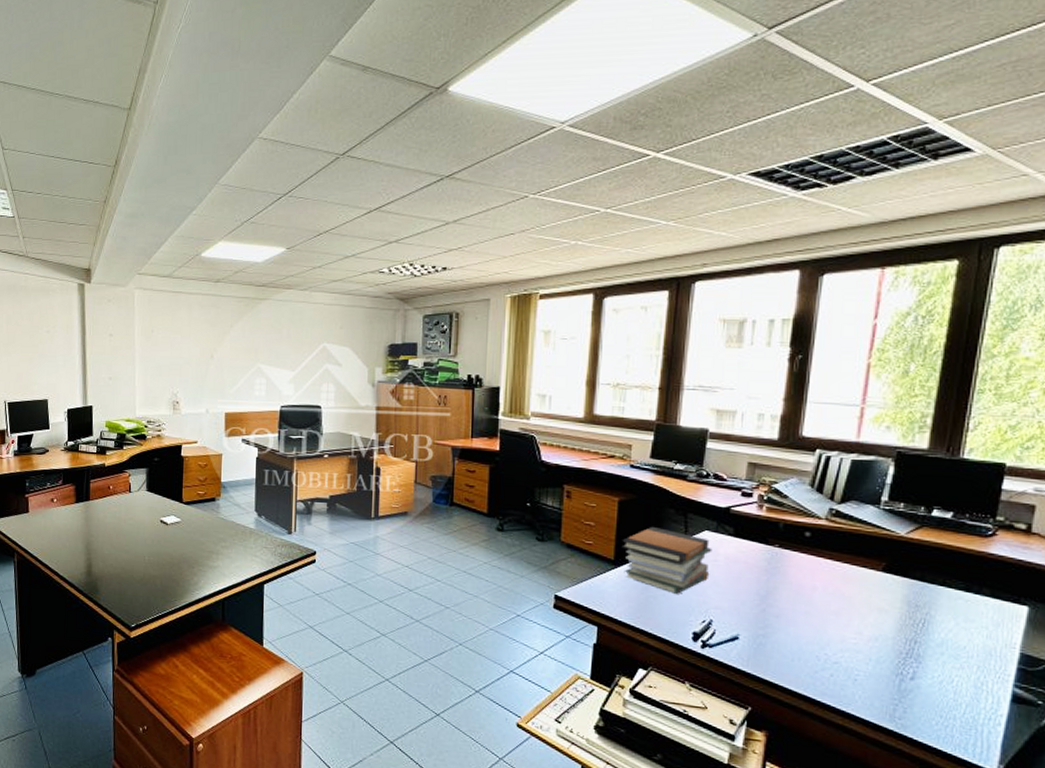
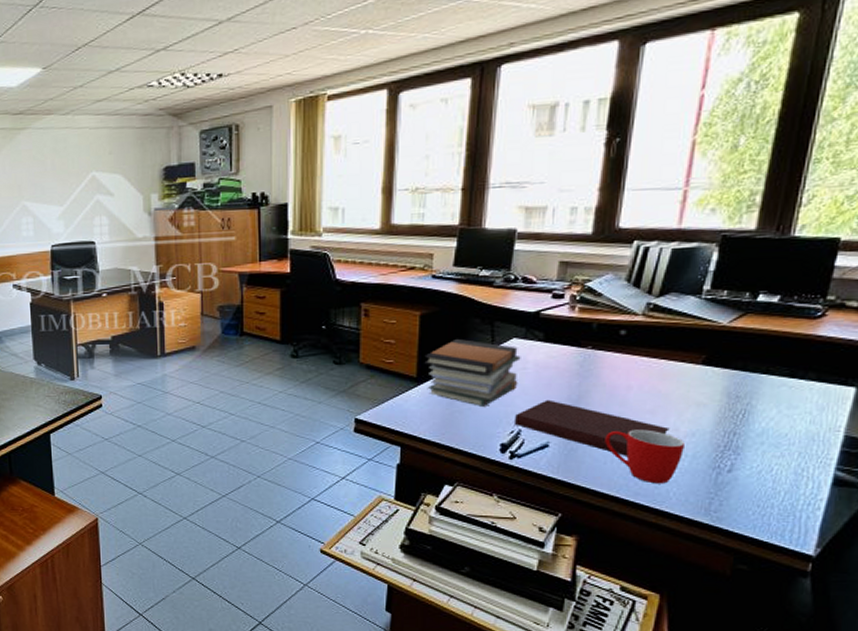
notebook: none [705,592,854,655] -> present [513,399,670,456]
mug: none [792,629,868,686] -> present [605,429,685,484]

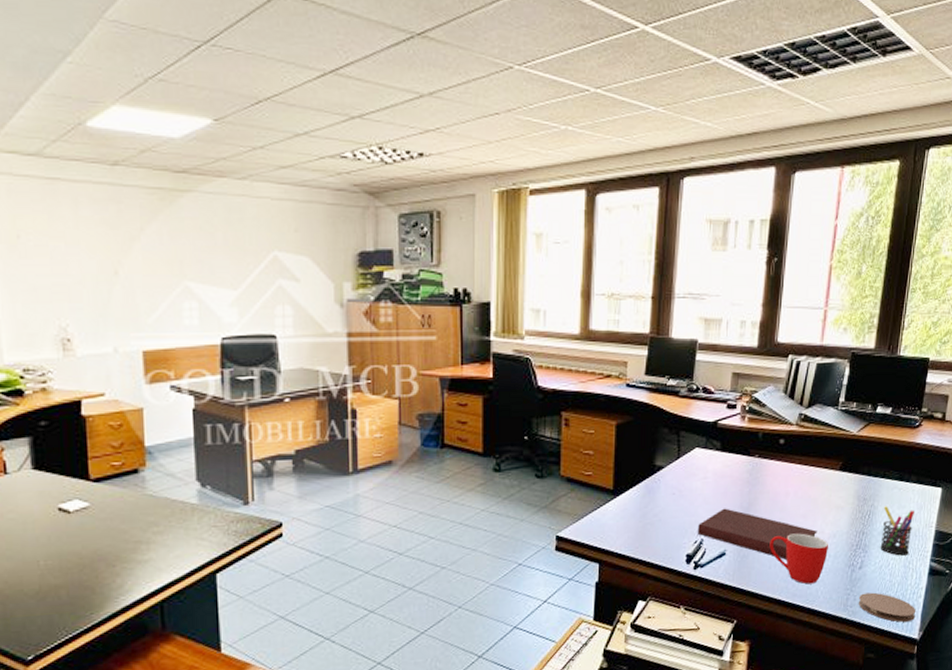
book stack: present [424,338,521,406] -> none [620,448,702,518]
coaster: none [725,499,812,535] -> present [858,592,916,622]
pen holder: none [759,405,812,461] -> present [880,506,914,556]

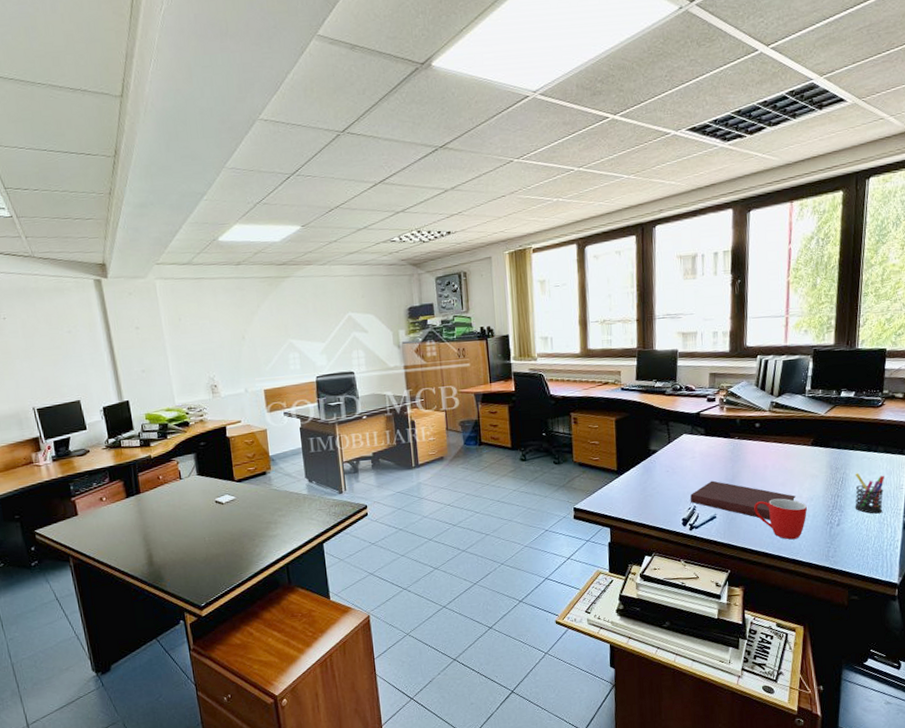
coaster: present [858,592,916,622] -> none [838,545,894,570]

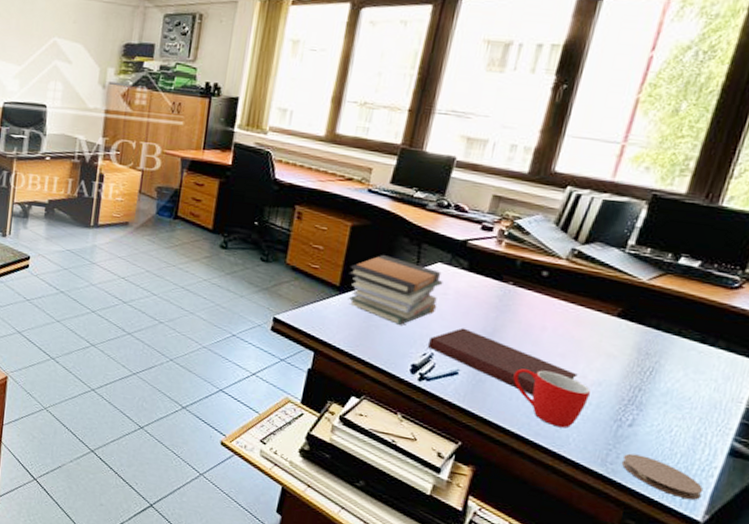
book stack: none [621,437,690,490] -> present [348,254,443,325]
coaster: none [838,545,894,570] -> present [621,453,704,500]
pen holder: present [854,473,884,514] -> none [661,366,717,427]

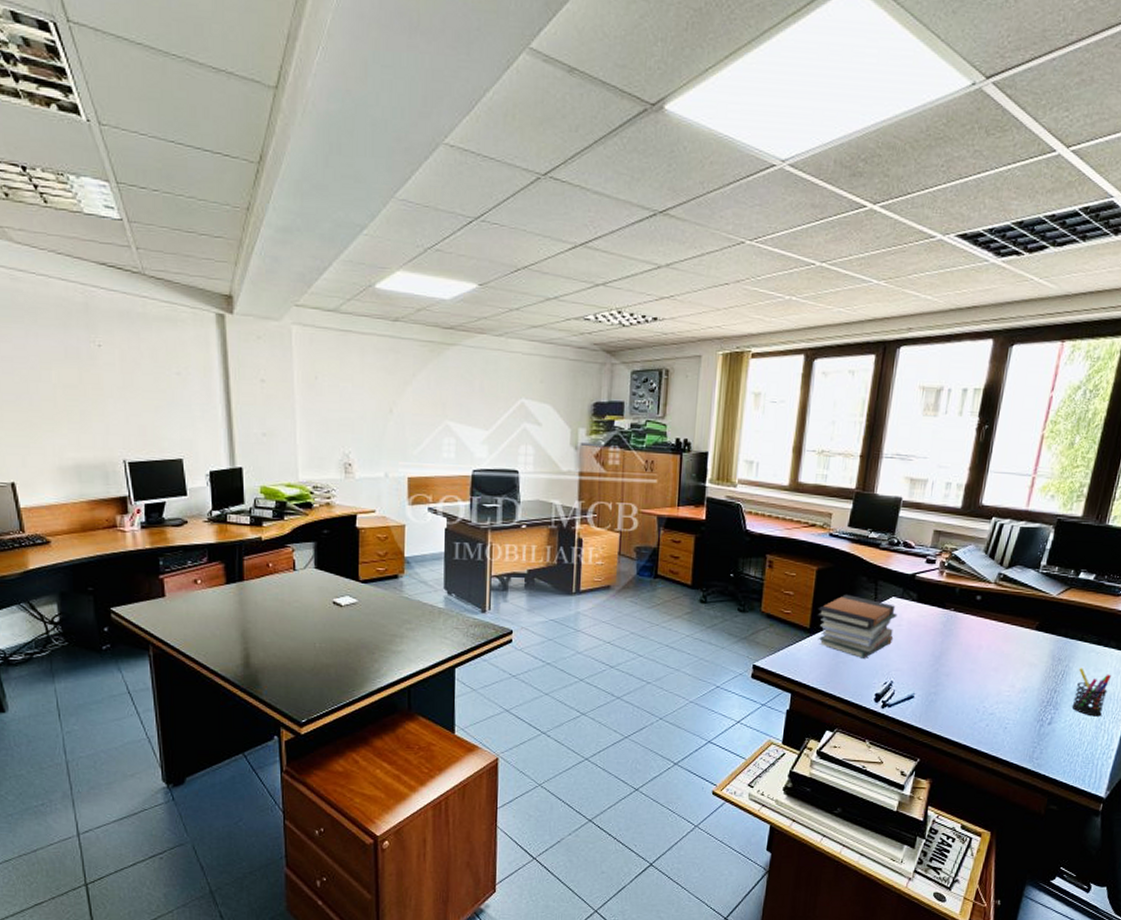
notebook: present [427,328,578,395] -> none [887,655,1008,708]
mug: present [513,368,591,428] -> none [958,685,1018,734]
coaster: present [621,453,704,500] -> none [1044,748,1105,780]
pen holder: none [661,366,717,427] -> present [1071,668,1111,717]

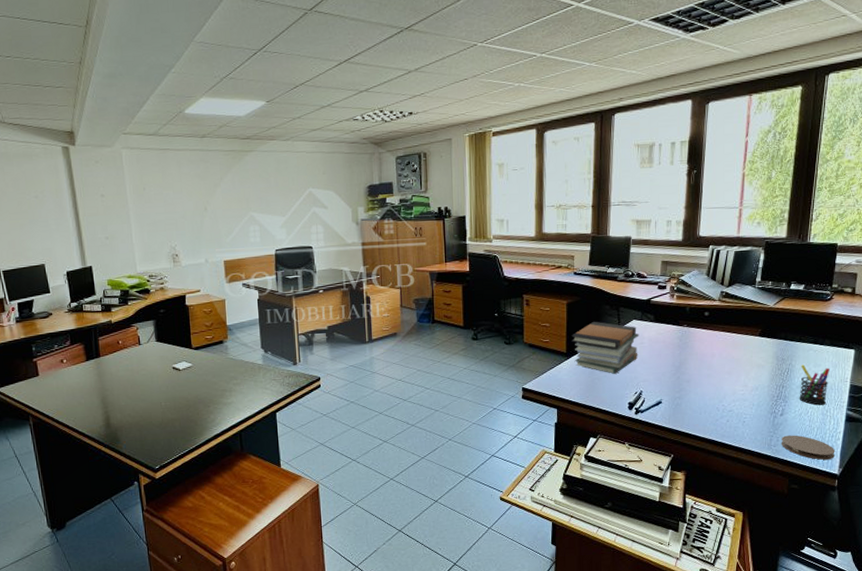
coaster: none [1044,748,1105,780] -> present [781,435,835,460]

